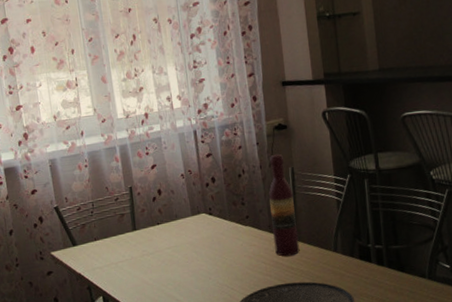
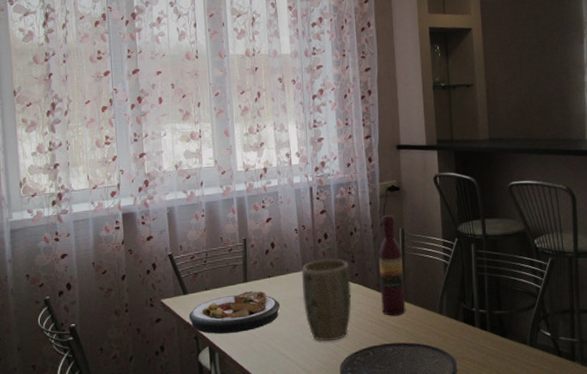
plate: none [79,238,172,284] -> present [188,291,281,334]
plant pot: none [190,202,244,286] -> present [301,259,352,342]

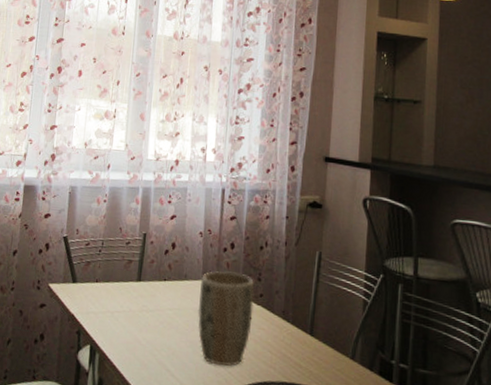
plate: present [188,291,281,334] -> none [74,291,173,336]
wine bottle: present [379,214,406,316] -> none [285,233,316,352]

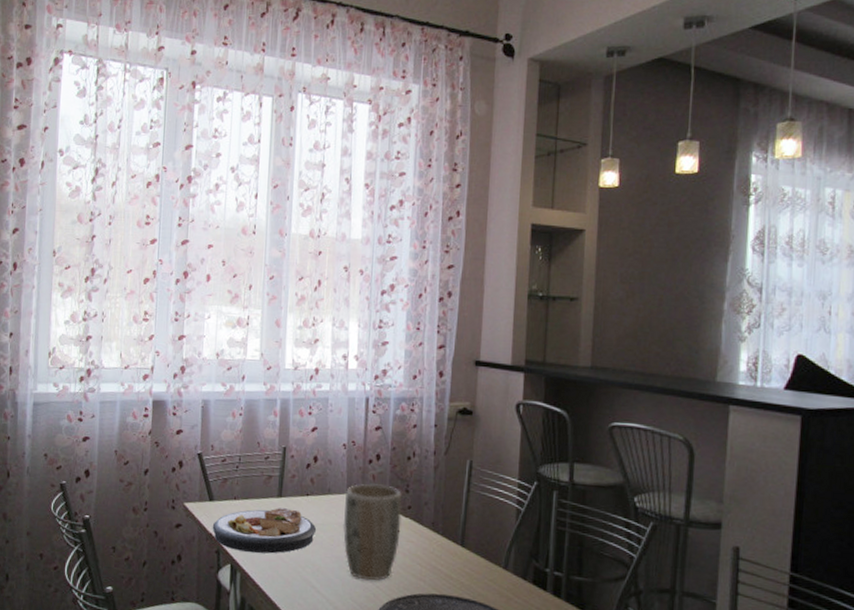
plate: none [74,291,173,336] -> present [212,508,317,554]

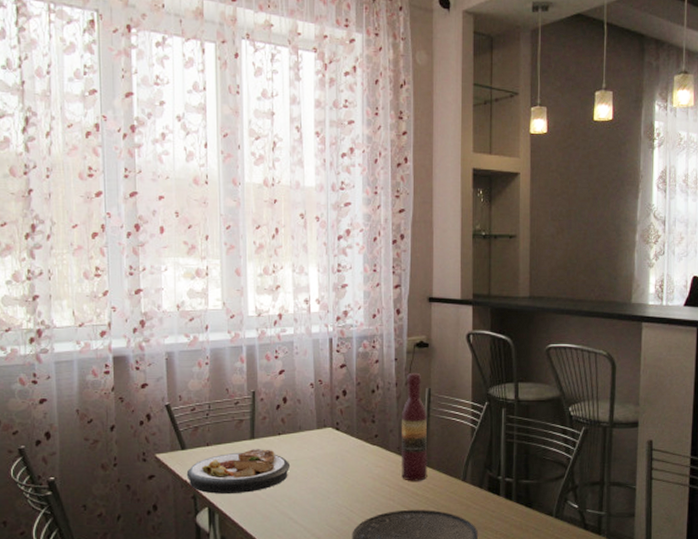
plant pot: present [343,483,402,581] -> none [315,418,369,506]
wine bottle: none [435,441,467,563] -> present [402,372,428,481]

